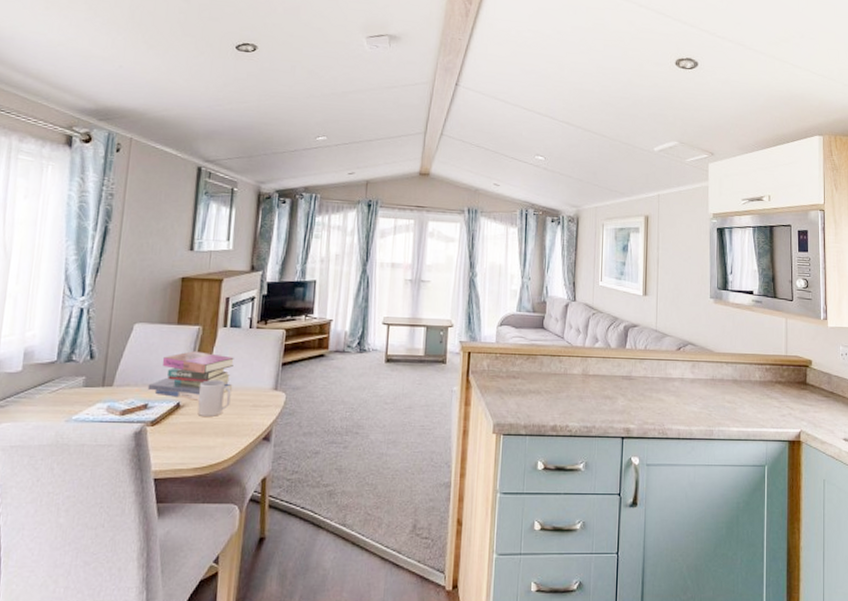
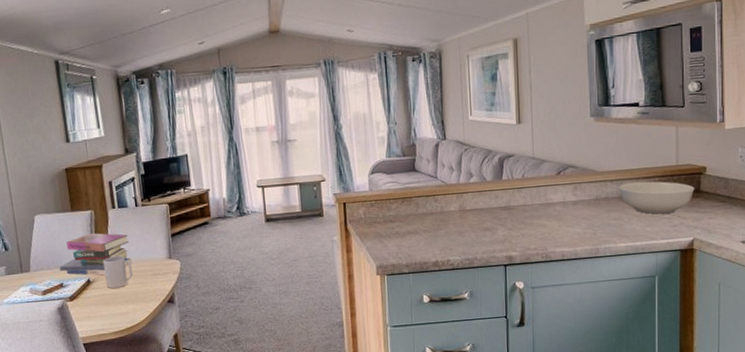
bowl: none [733,367,802,402] -> present [618,181,695,215]

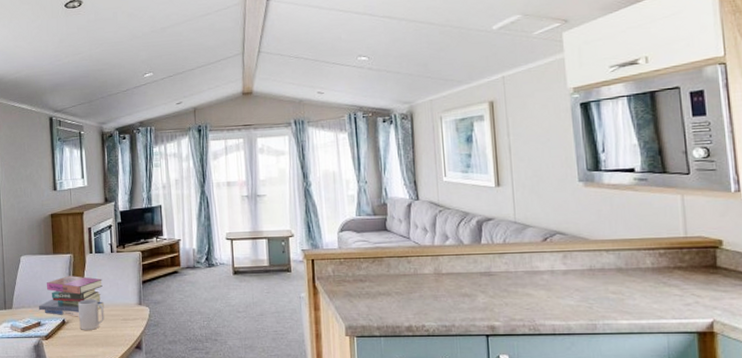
bowl: present [618,181,695,215] -> none [616,253,710,290]

